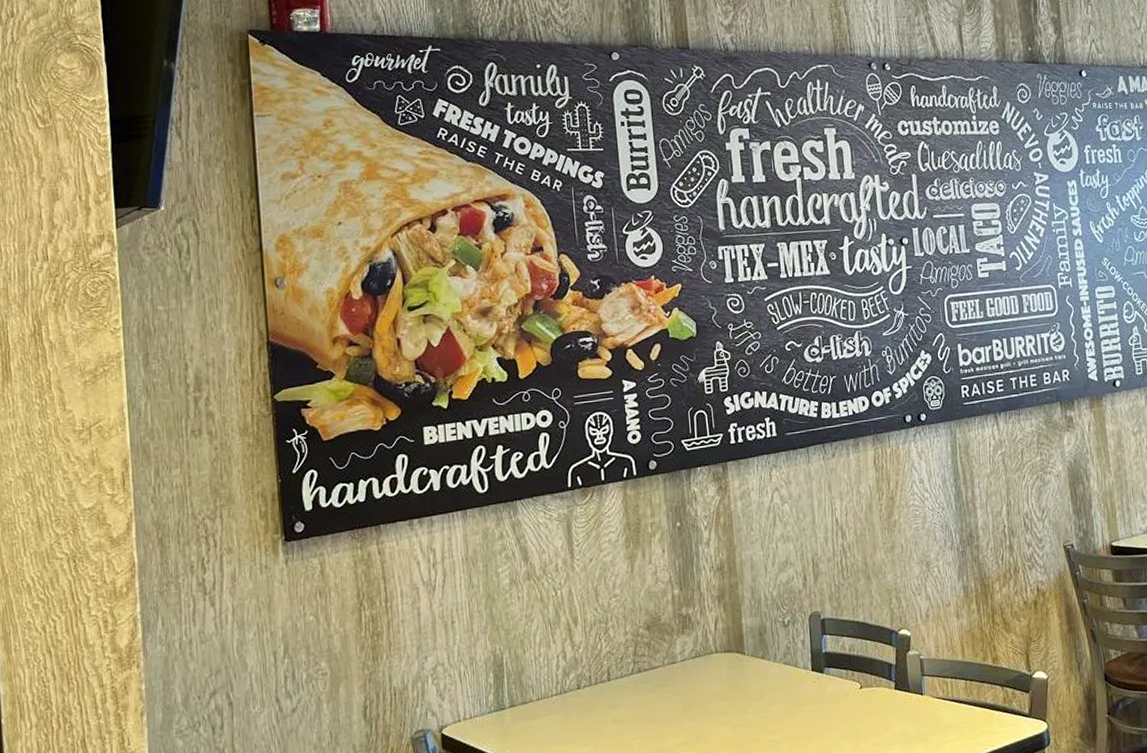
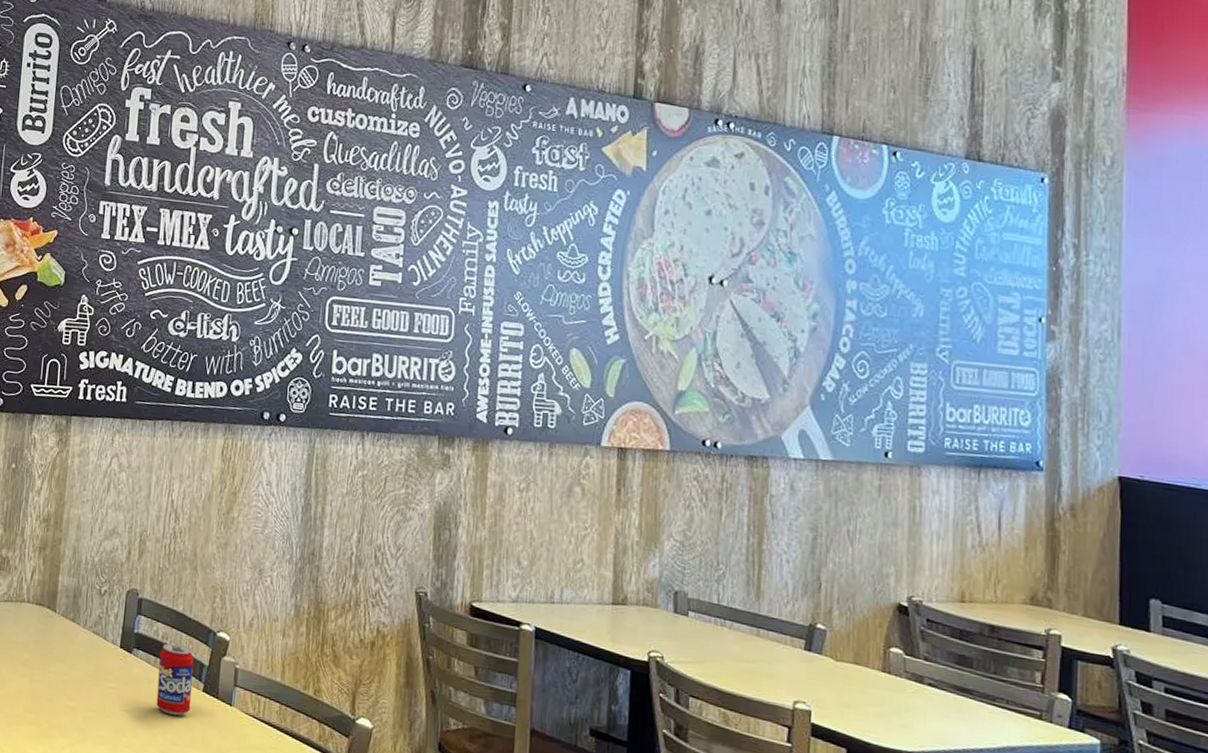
beverage can: none [850,651,887,720] -> present [156,643,194,716]

